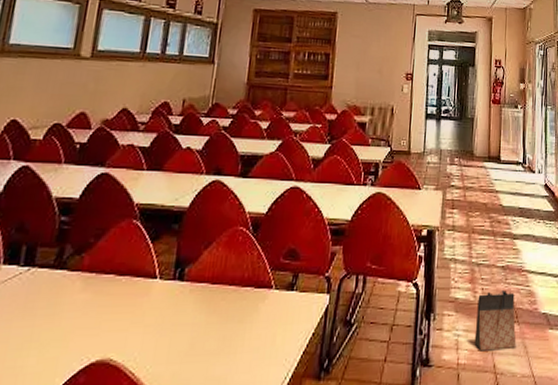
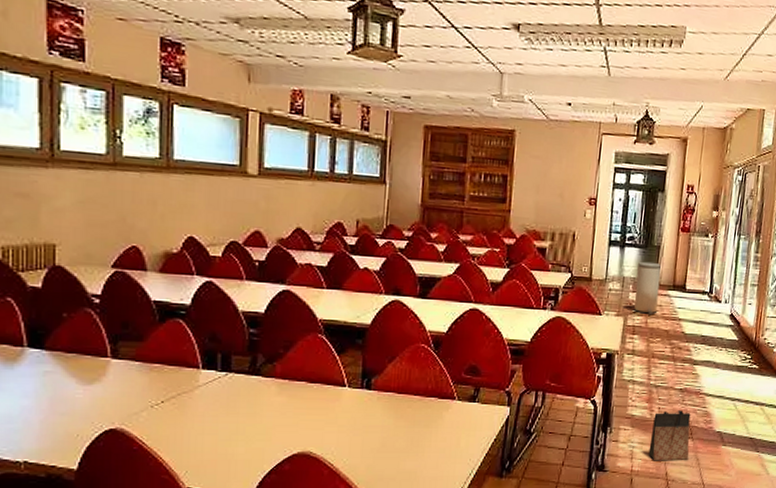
pedal bin: none [452,133,476,187] -> present [634,261,661,314]

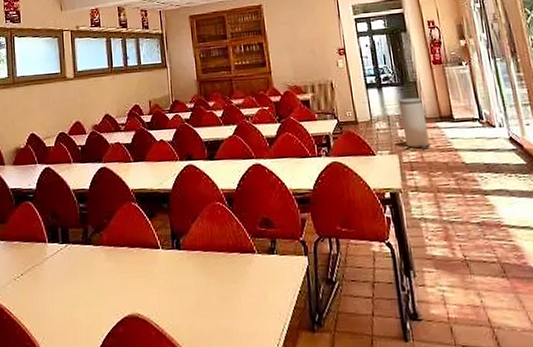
bag: present [648,410,691,461] -> none [457,246,510,306]

